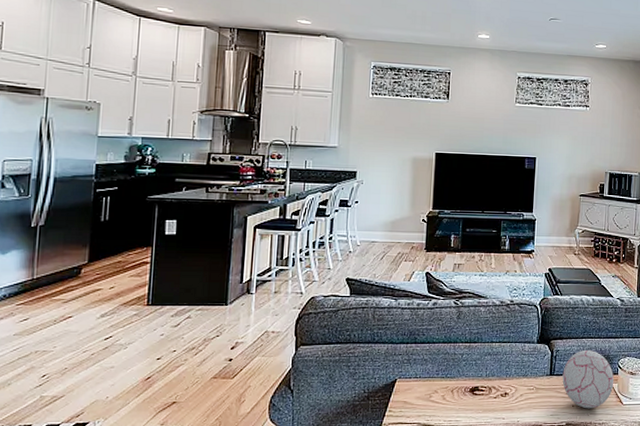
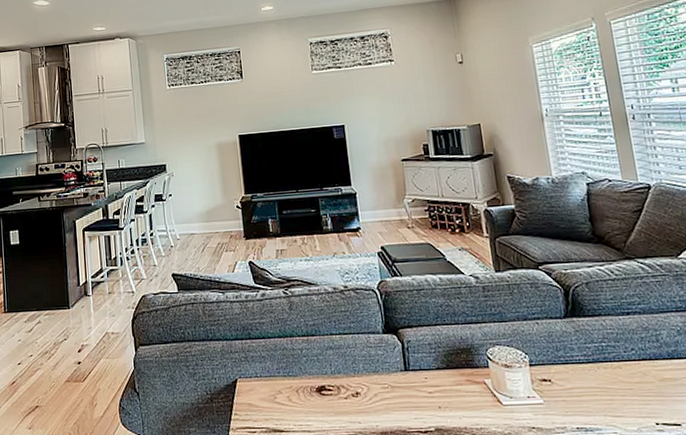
decorative ball: present [562,349,614,409] -> none [419,338,487,411]

